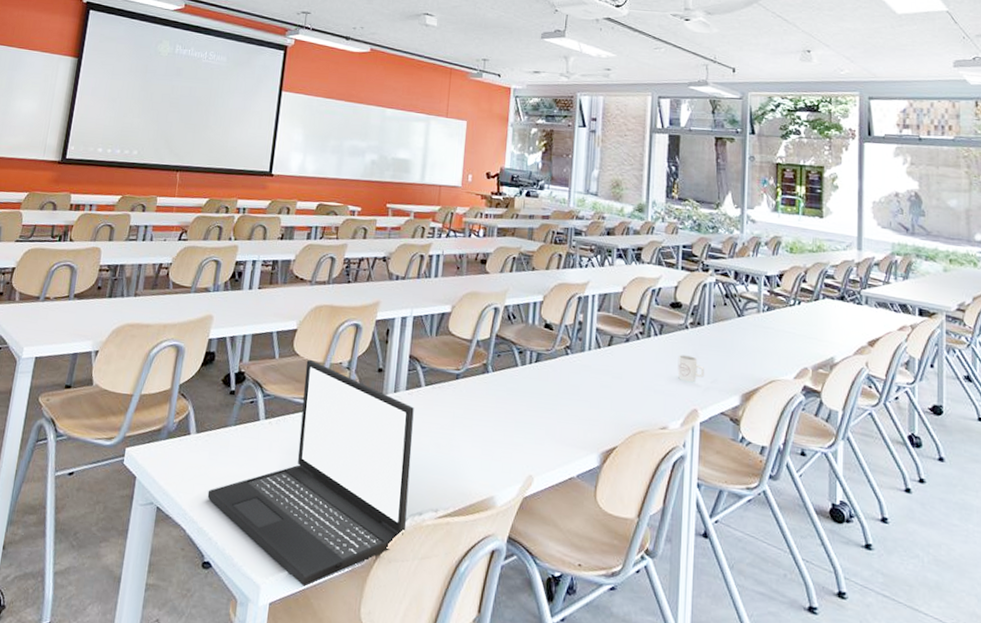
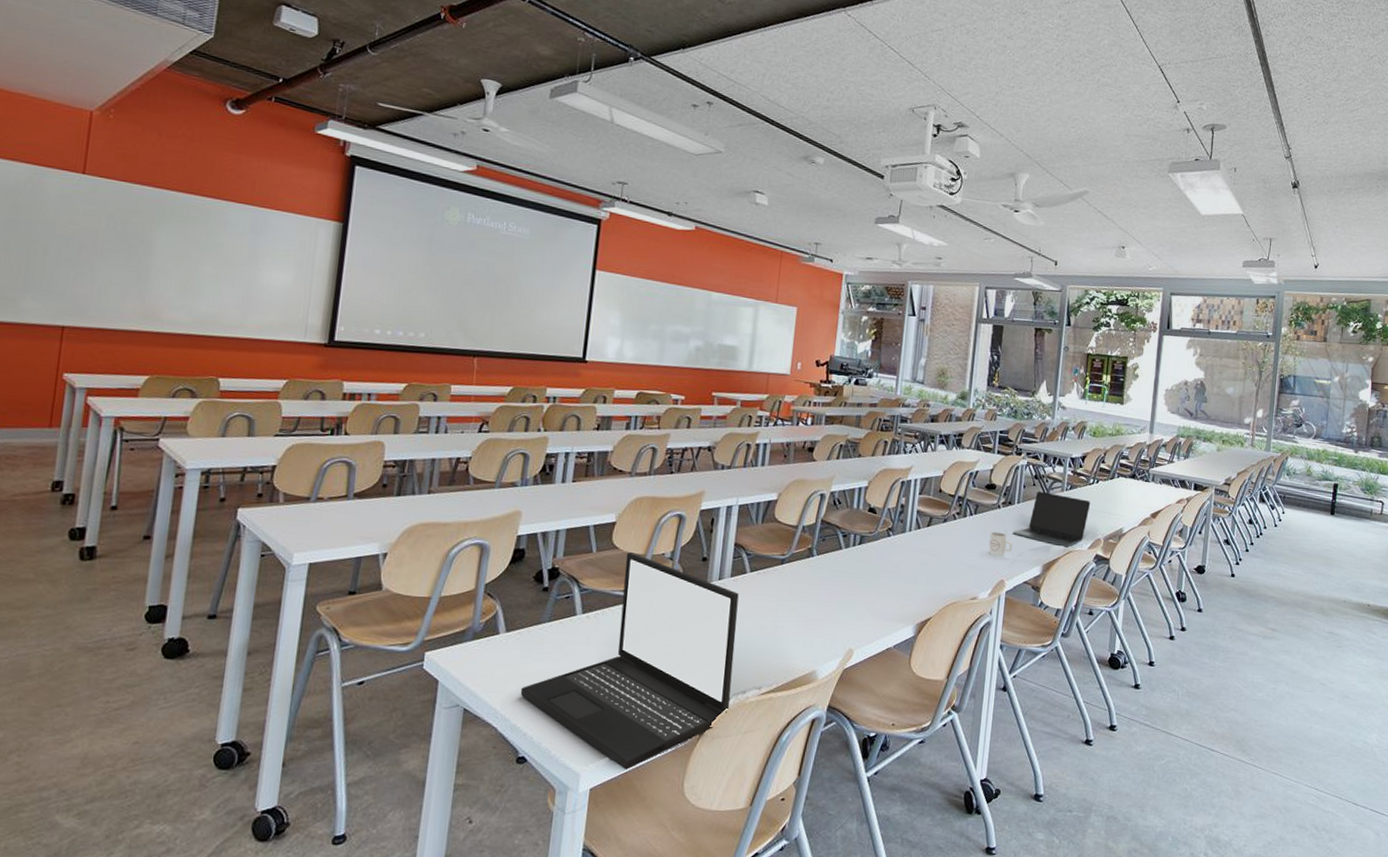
laptop: none [705,311,793,376] -> present [1013,491,1091,547]

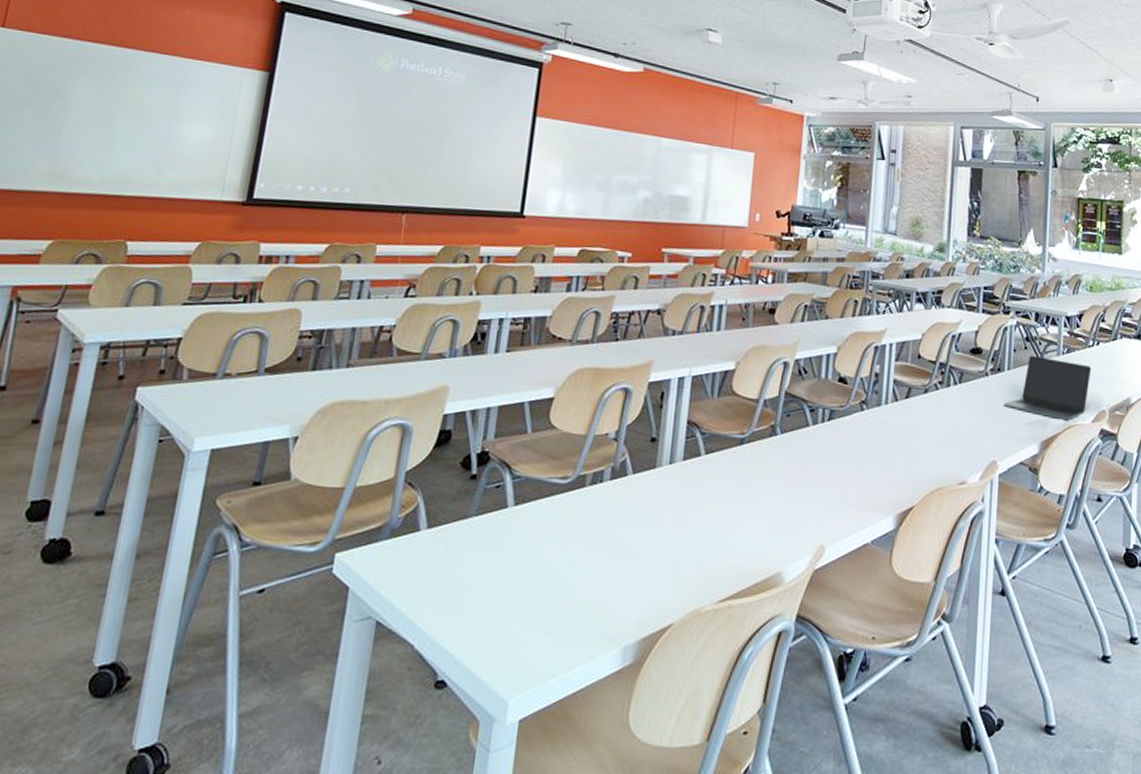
laptop: present [520,552,739,770] -> none [441,433,692,696]
mug: present [988,532,1012,557] -> none [977,404,1004,433]

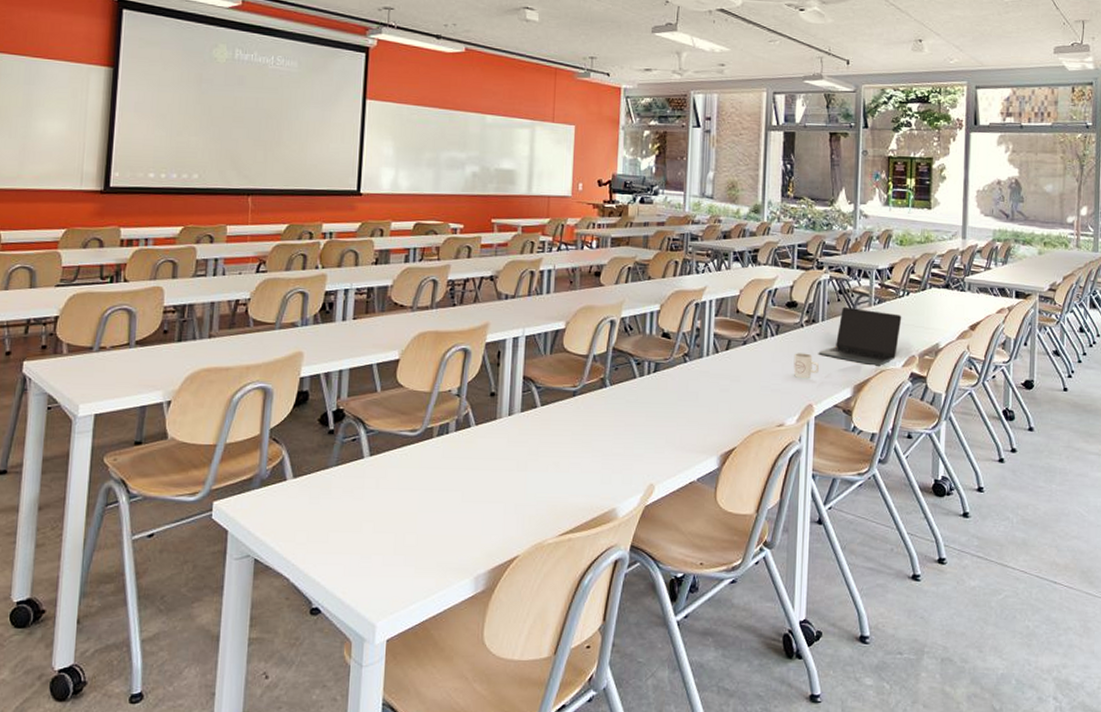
mug: none [977,404,1004,433] -> present [793,353,819,379]

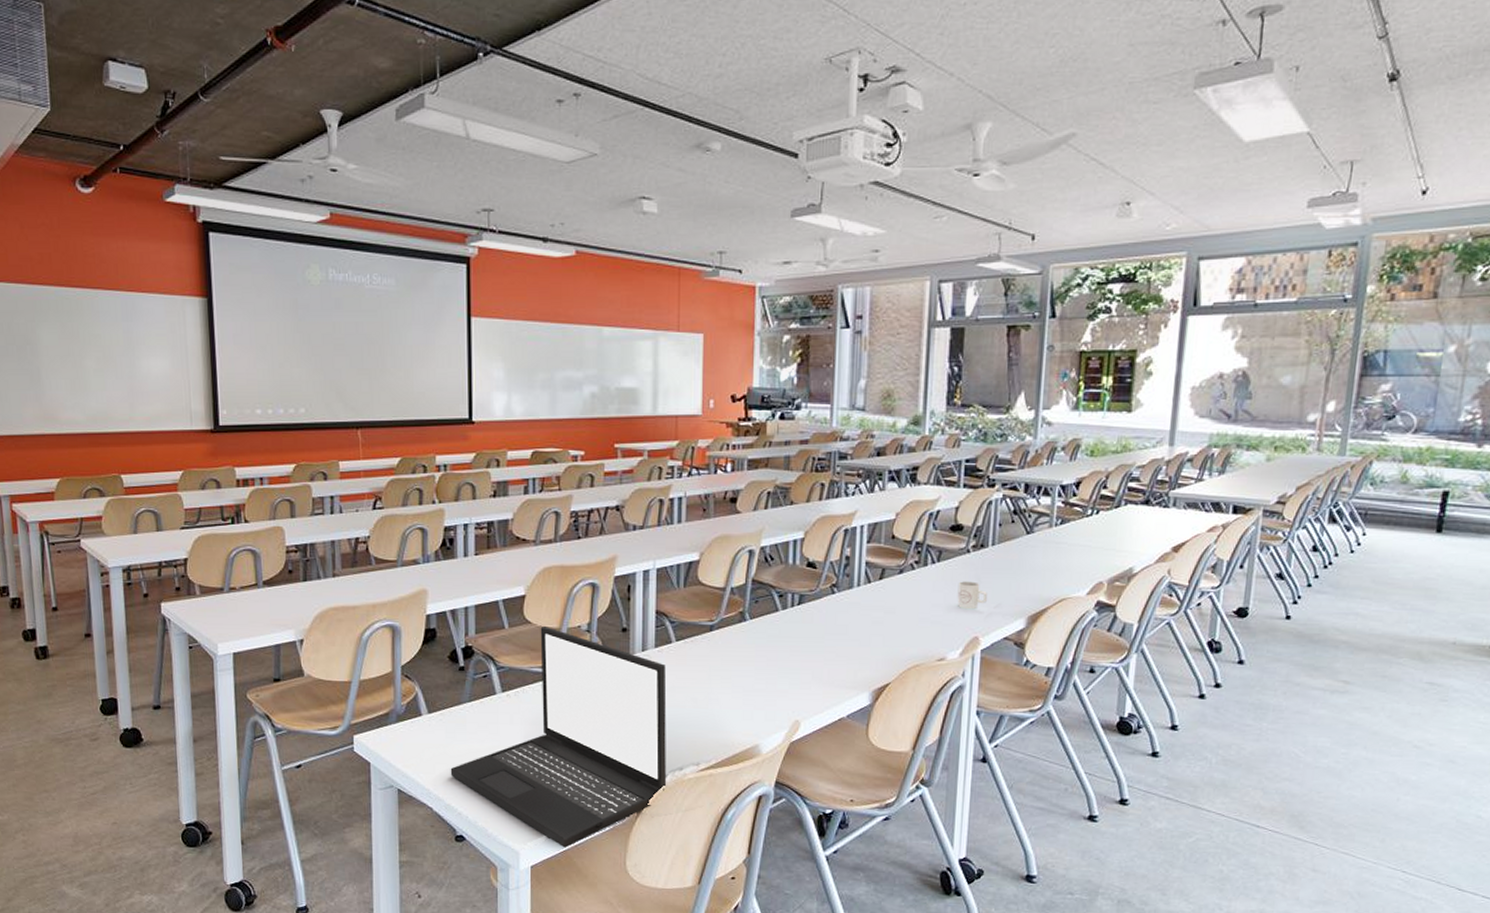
laptop: none [311,390,530,619] -> present [450,627,667,848]
laptop: present [819,306,902,366] -> none [988,529,1089,594]

